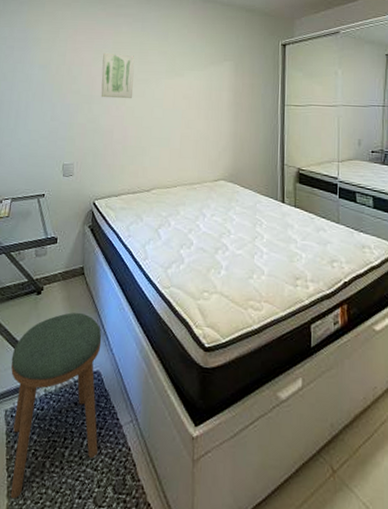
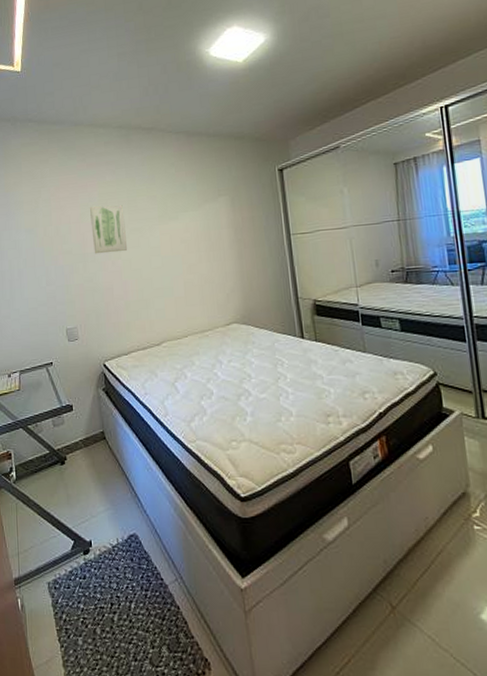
stool: present [10,312,102,499] -> none [45,477,147,668]

